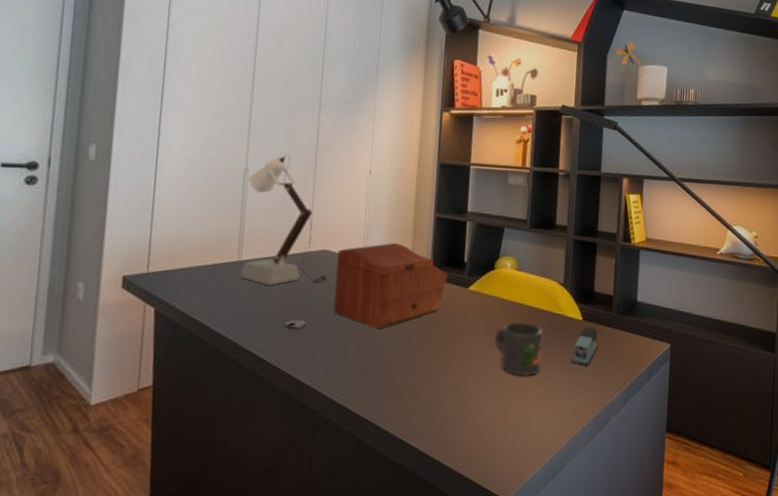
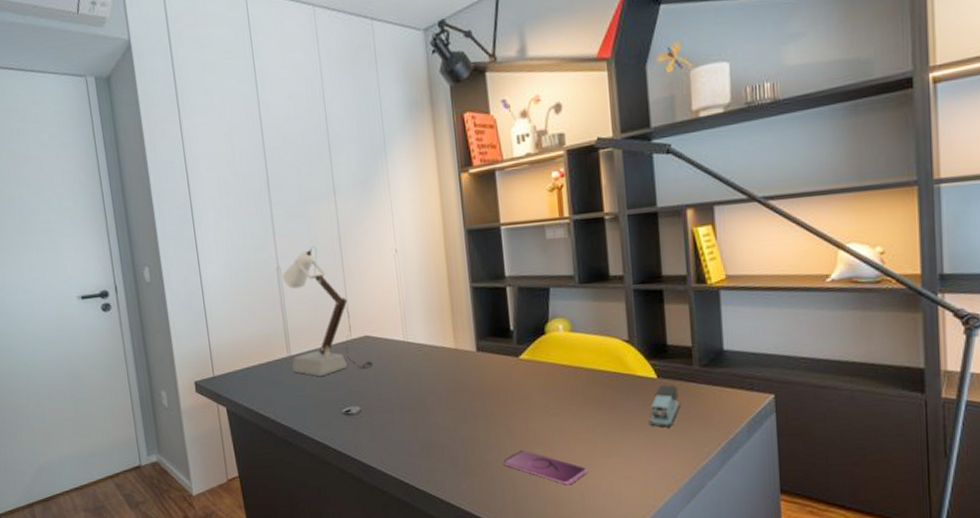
sewing box: present [334,243,448,328] -> none [379,320,495,407]
smartphone: none [438,378,513,415] -> present [503,450,588,486]
mug: present [494,322,542,377] -> none [556,386,615,445]

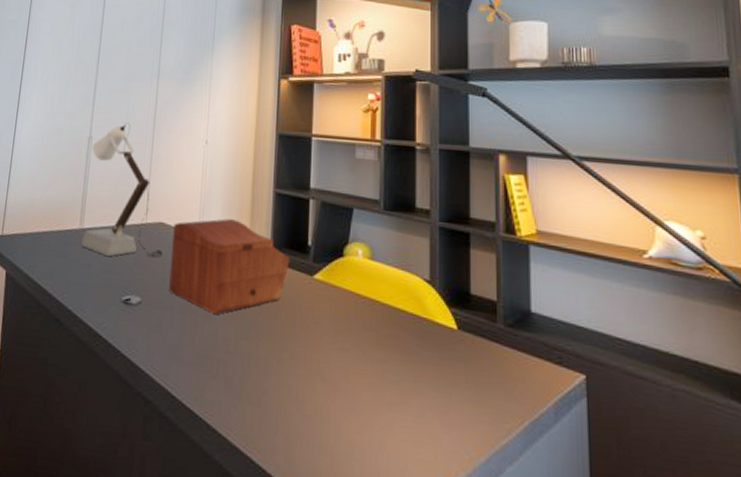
sewing box: none [379,320,495,407] -> present [169,219,290,314]
smartphone: present [503,450,588,486] -> none [281,383,372,437]
stapler: present [649,384,681,428] -> none [445,338,481,391]

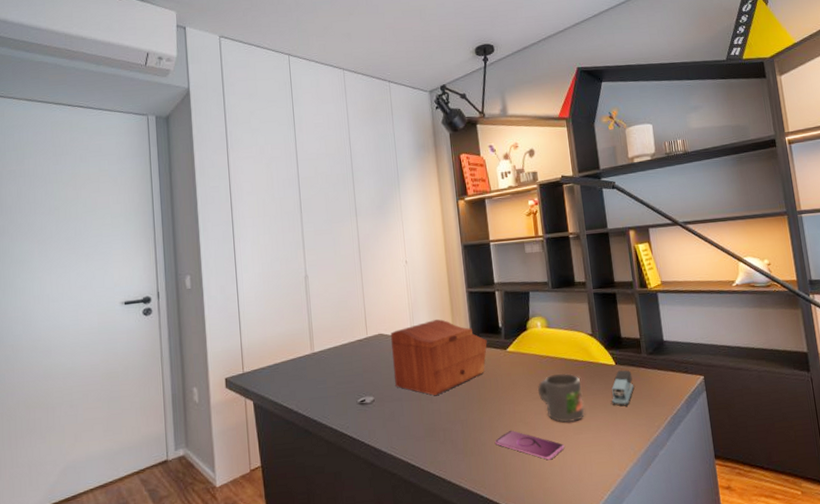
desk lamp: present [80,123,162,258] -> none [309,258,385,371]
smartphone: none [281,383,372,437] -> present [495,431,565,460]
mug: none [346,323,406,394] -> present [537,373,585,423]
stapler: none [445,338,481,391] -> present [611,370,635,407]

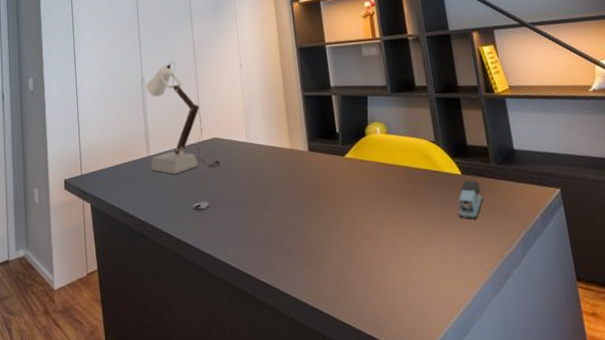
desk lamp: none [309,258,385,371] -> present [145,61,220,175]
sewing box: present [391,319,487,395] -> none [226,123,324,202]
smartphone: present [495,431,565,460] -> none [334,242,409,276]
mug: present [537,373,585,423] -> none [378,182,430,236]

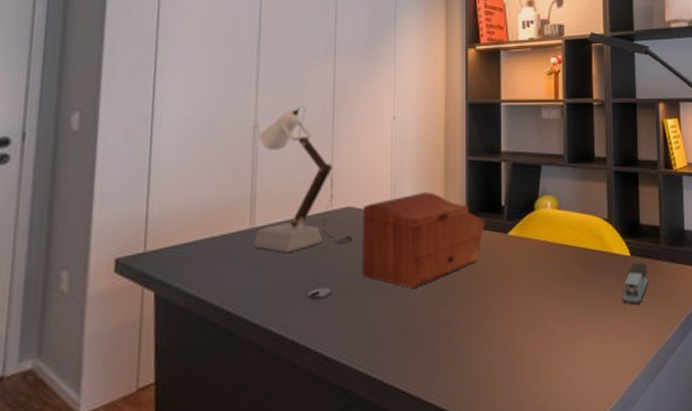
sewing box: none [226,123,324,202] -> present [362,192,485,288]

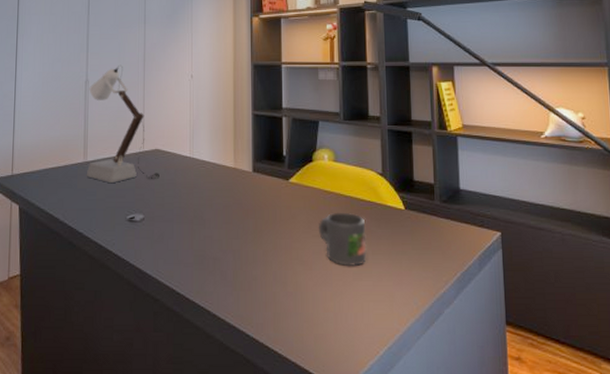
sewing box: present [362,192,485,288] -> none [168,140,269,220]
mug: none [539,264,591,324] -> present [318,212,367,267]
stapler: present [622,262,649,305] -> none [397,216,424,256]

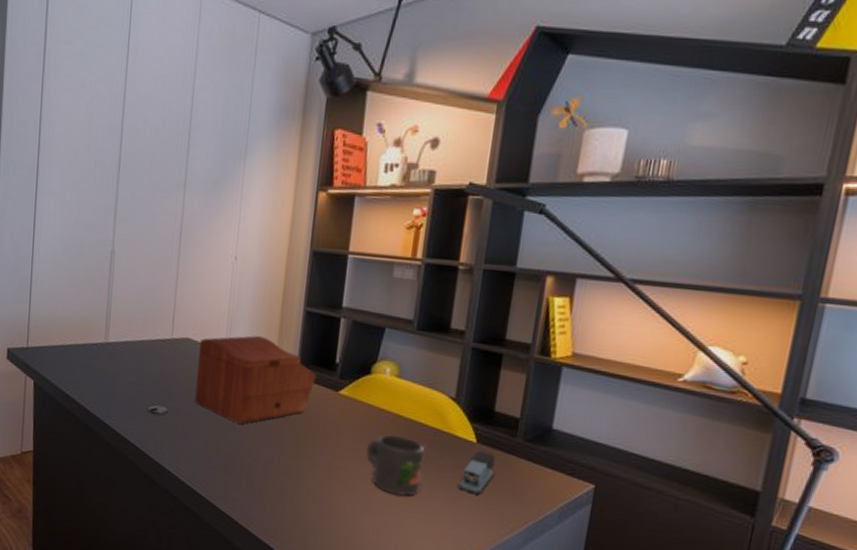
desk lamp: present [86,66,160,184] -> none [106,237,188,372]
sewing box: none [168,140,269,220] -> present [195,335,317,424]
stapler: none [397,216,424,256] -> present [458,450,496,495]

